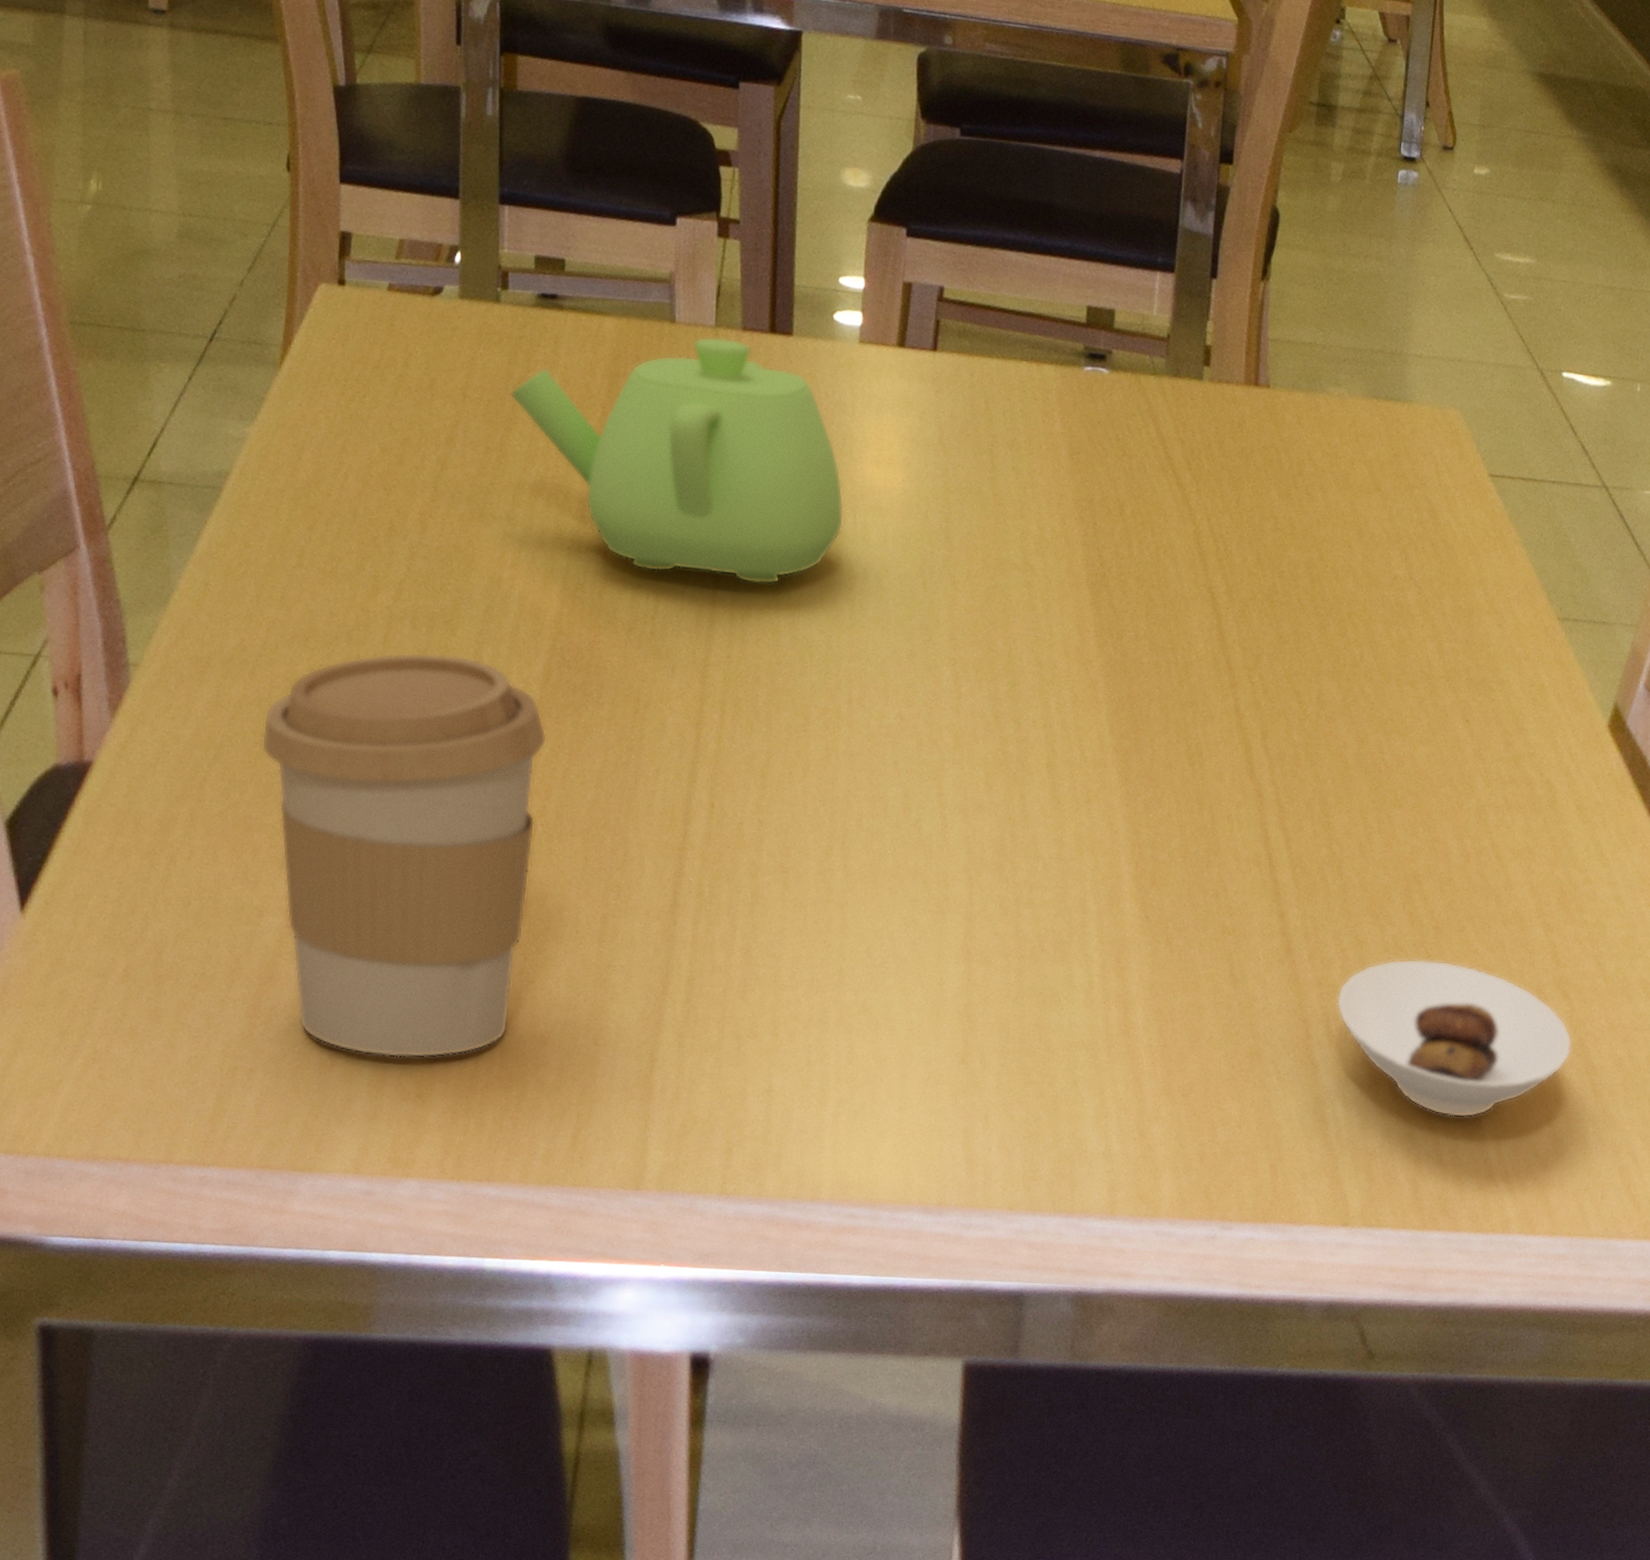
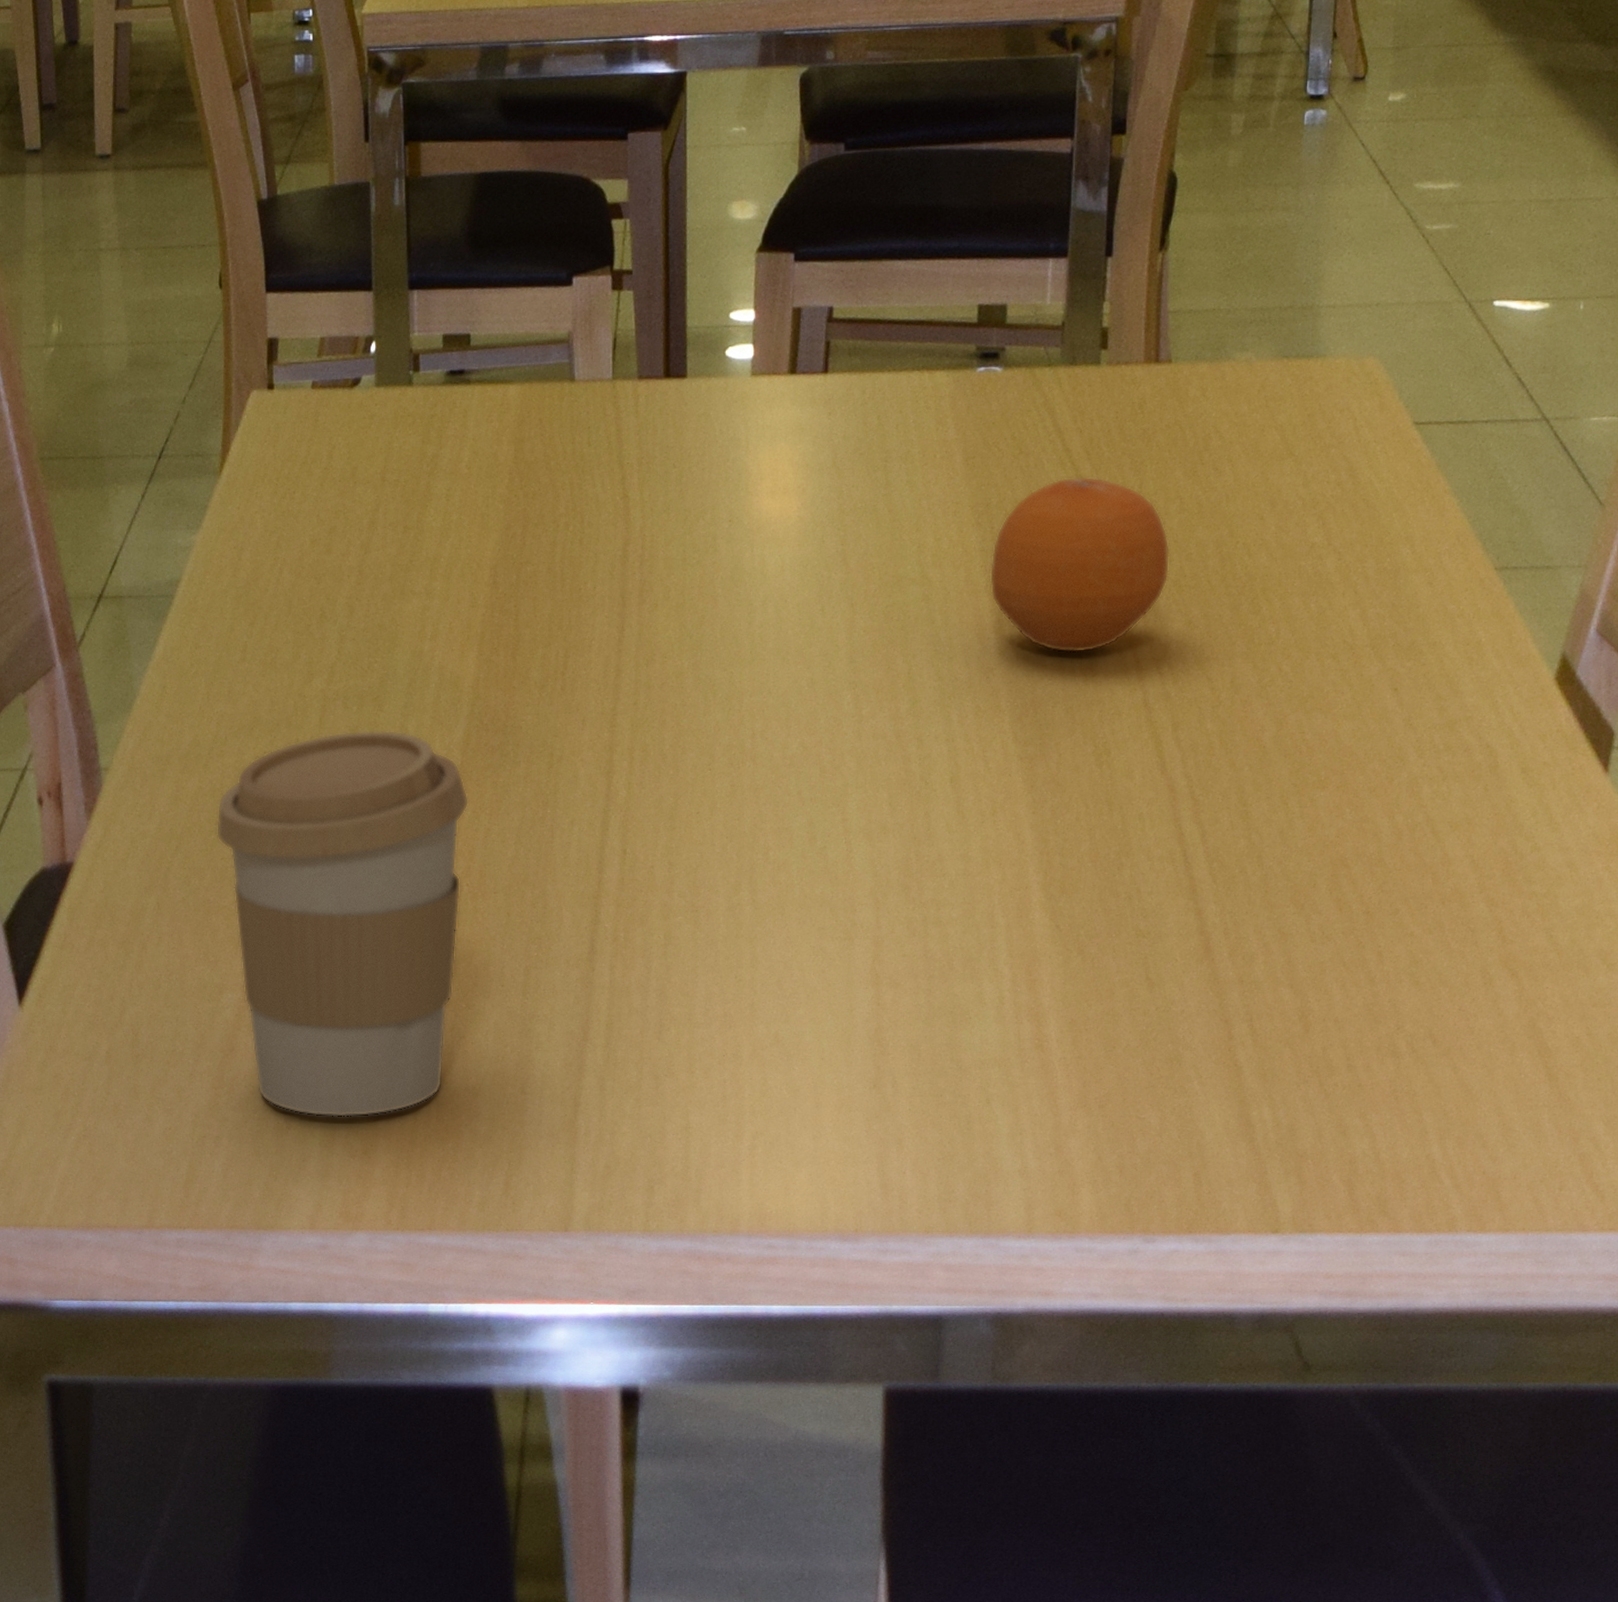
teapot: present [510,336,845,585] -> none [425,389,742,629]
fruit: none [1090,483,1264,655] -> present [989,476,1170,653]
saucer: present [1336,958,1572,1118] -> none [1259,947,1522,1113]

